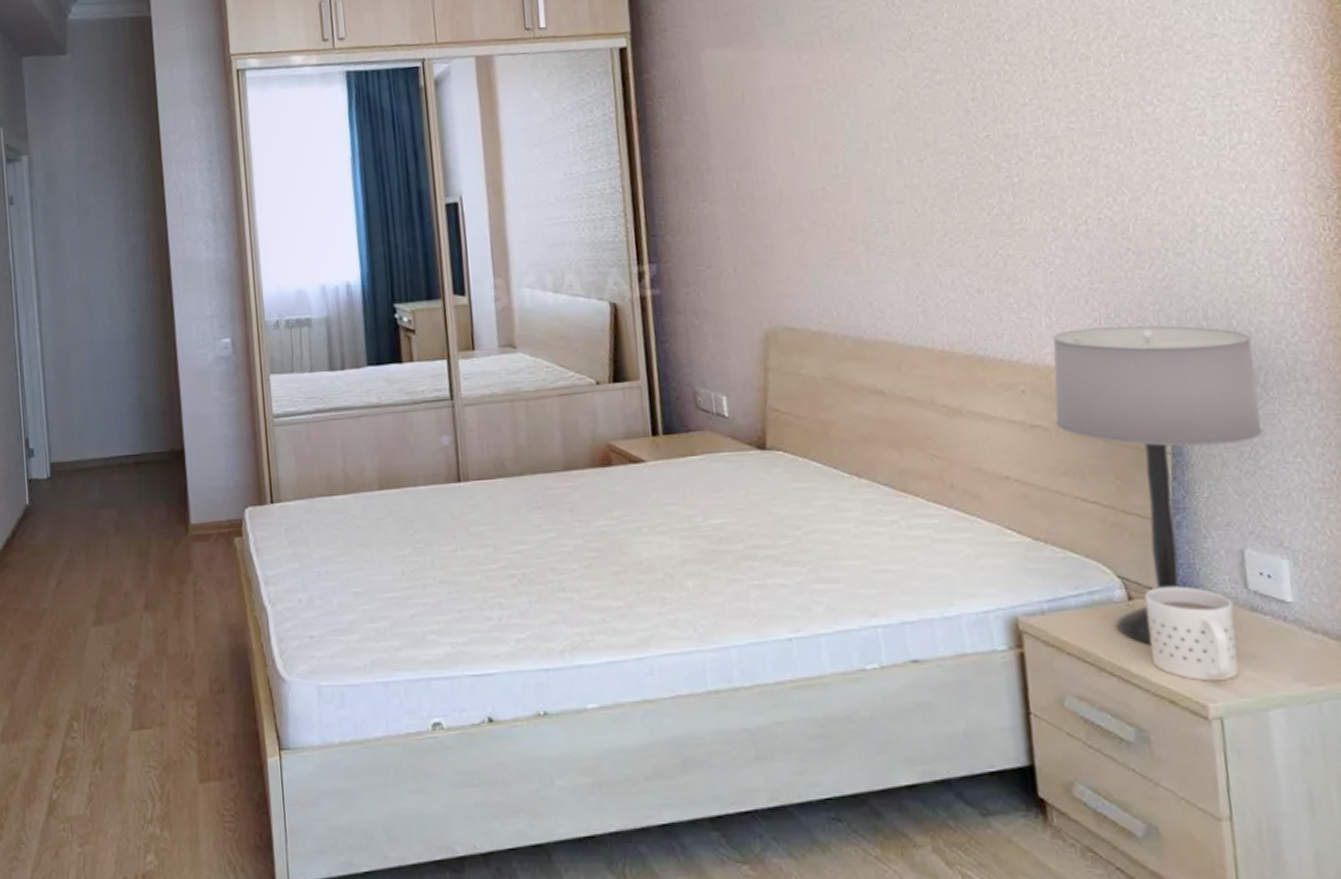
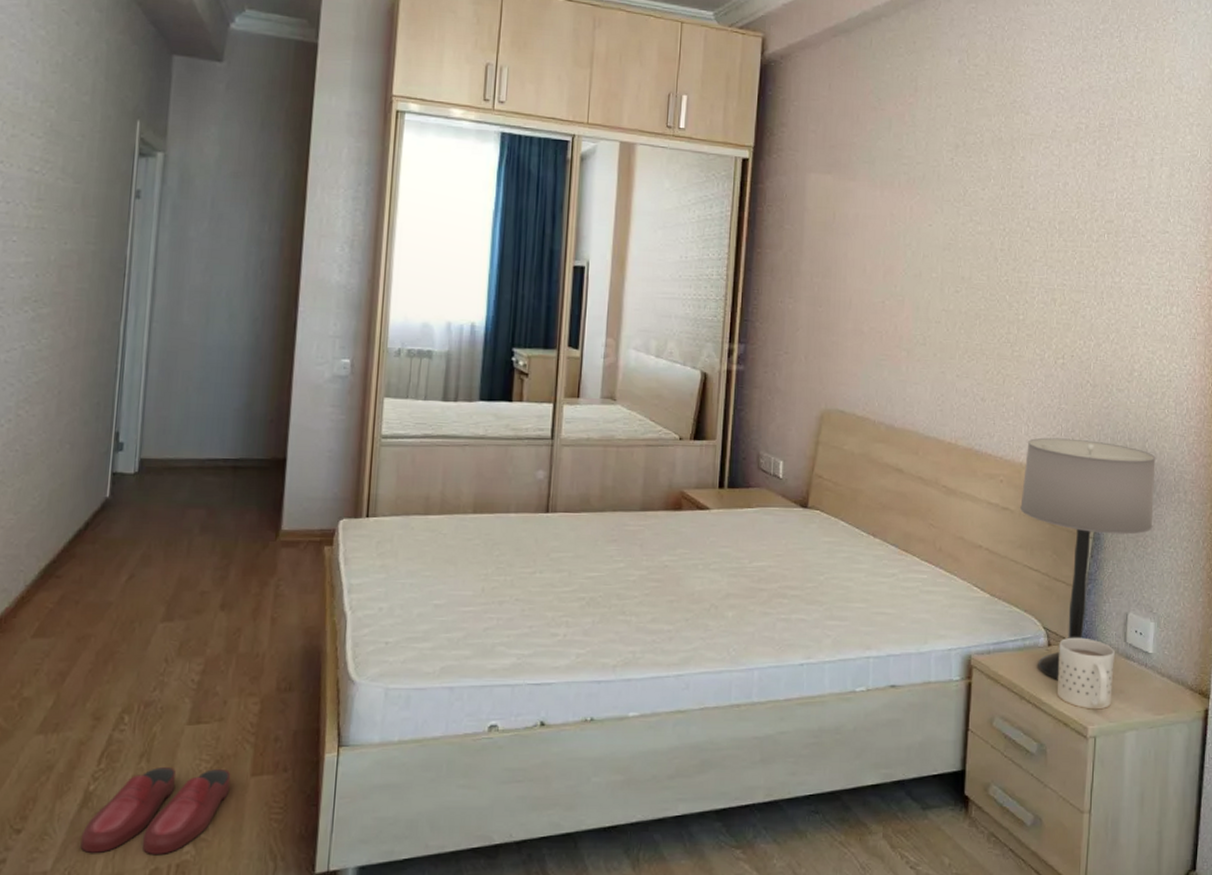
slippers: none [52,773,181,864] -> present [80,766,231,854]

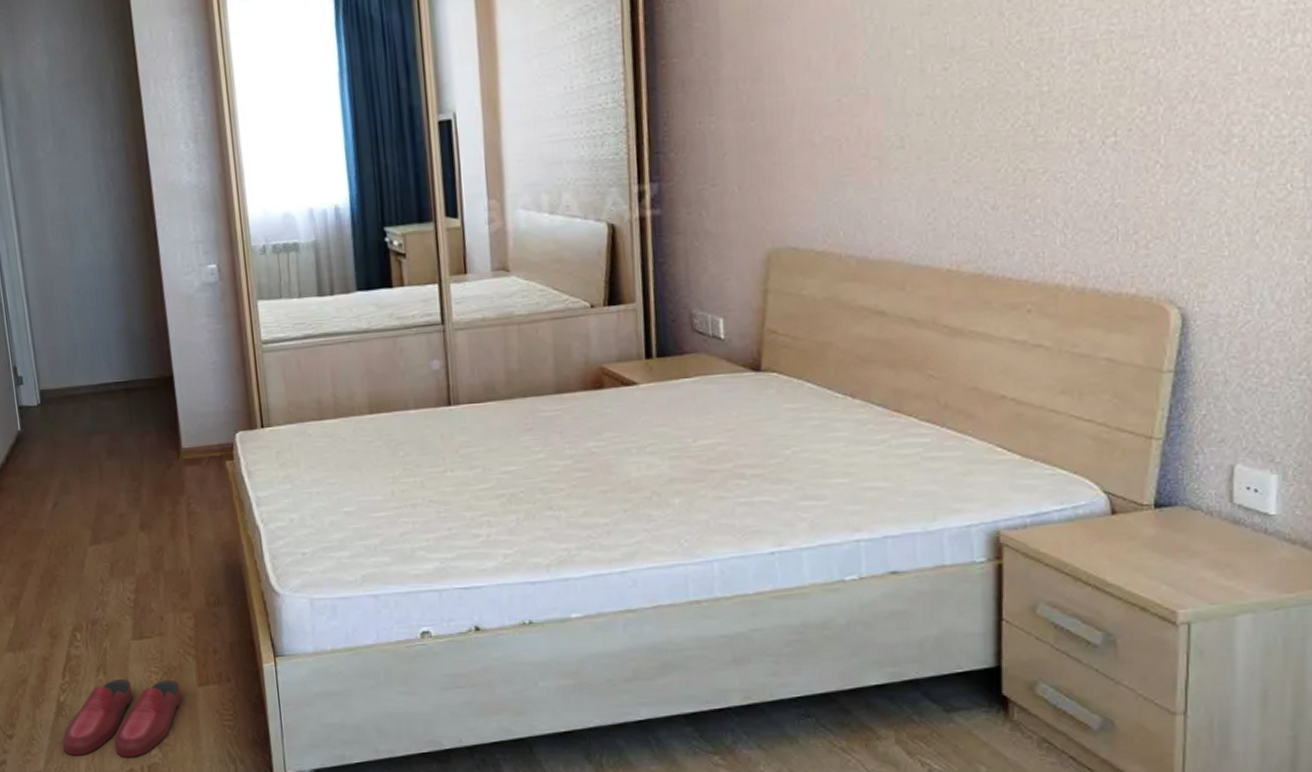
table lamp: present [1020,437,1156,679] -> none [1059,242,1273,555]
mug: present [1056,637,1115,710] -> none [1127,500,1215,590]

